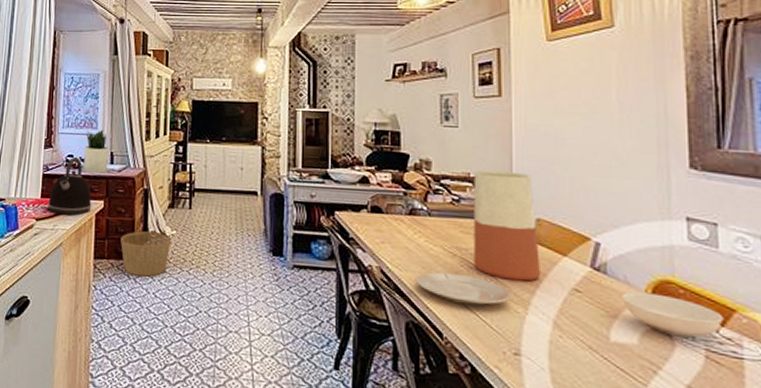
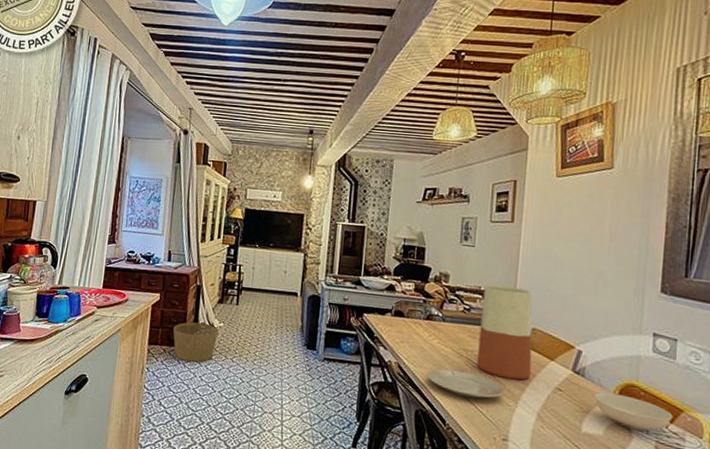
kettle: present [47,156,92,216] -> none [108,252,149,306]
planter: present [81,129,110,174] -> none [140,229,168,270]

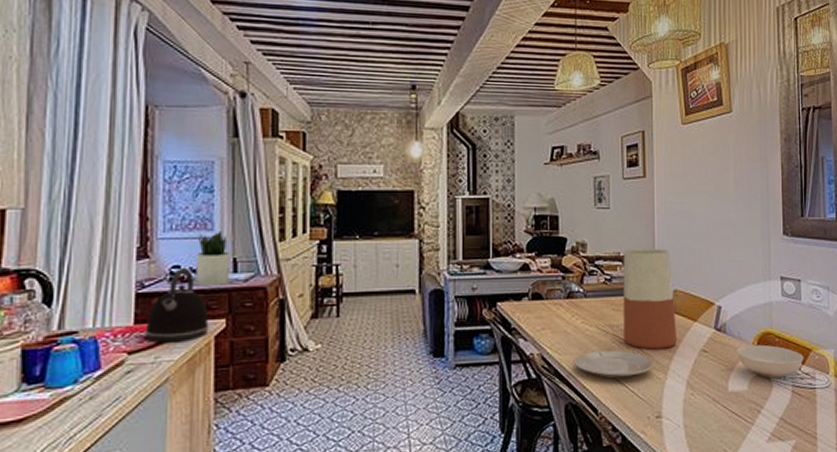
kettle: none [108,252,149,306] -> present [145,267,209,343]
planter: none [140,229,168,270] -> present [192,231,232,287]
basket: present [173,322,219,363] -> none [250,349,316,404]

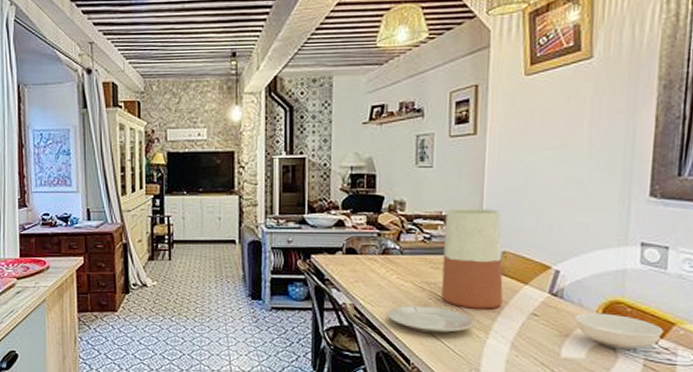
kettle: present [145,267,209,343] -> none [27,215,72,273]
planter: present [192,231,232,287] -> none [58,186,87,231]

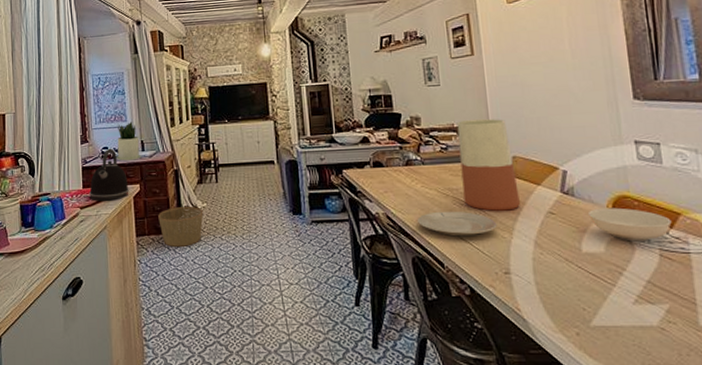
kettle: none [27,215,72,273] -> present [89,148,129,201]
planter: none [58,186,87,231] -> present [116,121,142,162]
basket: none [103,284,153,326] -> present [158,207,204,247]

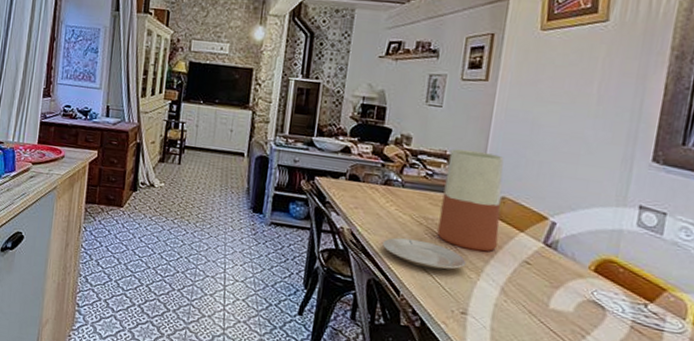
kettle: present [89,148,129,201] -> none [44,107,86,163]
planter: present [116,121,142,162] -> none [77,82,106,126]
basket: present [158,207,204,247] -> none [111,181,160,223]
bowl: present [587,207,672,242] -> none [565,267,654,310]

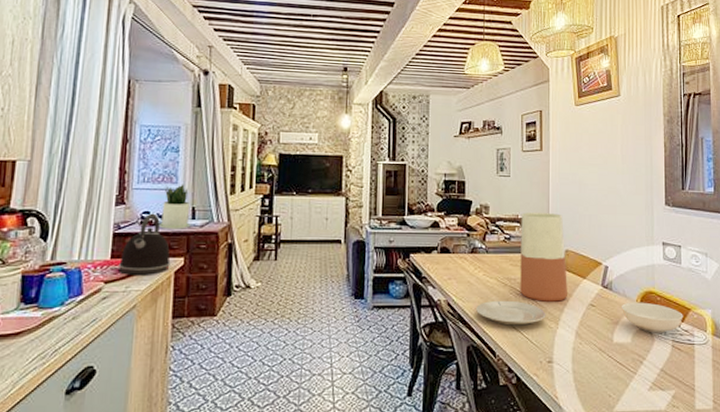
kettle: none [44,107,86,163] -> present [118,213,171,275]
planter: none [77,82,106,126] -> present [158,184,191,231]
bowl: none [565,267,654,310] -> present [621,302,683,333]

